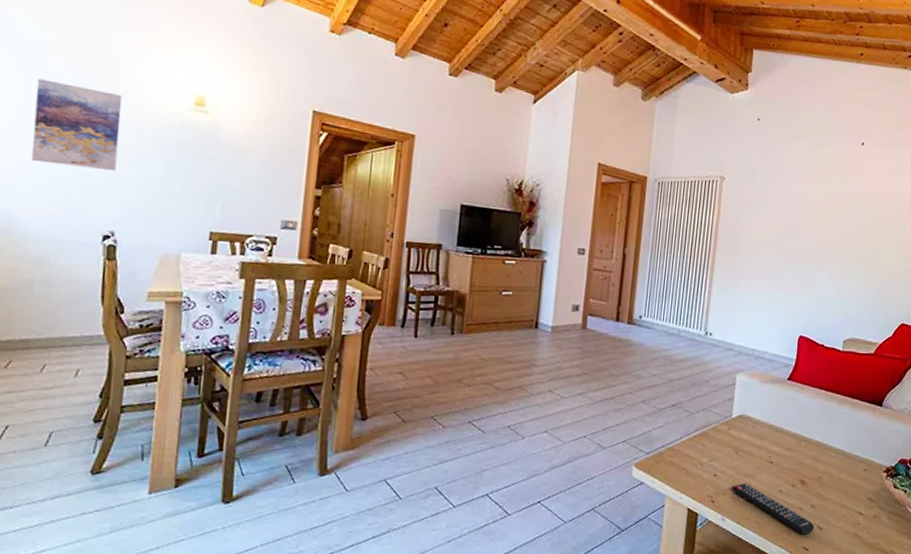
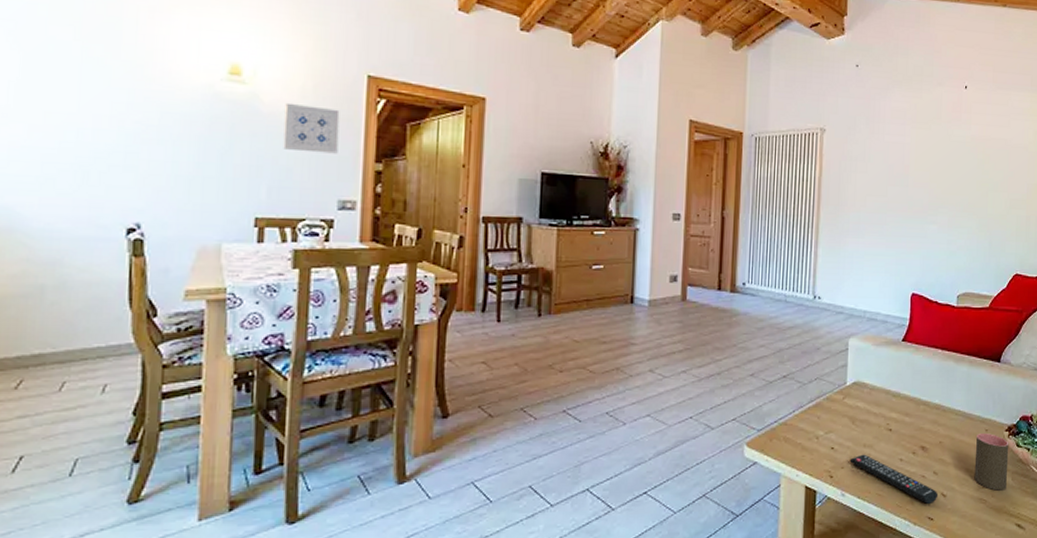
wall art: present [31,78,122,171] -> none [33,51,142,153]
wall art: none [237,131,287,179] -> present [283,102,340,154]
cup: none [850,472,887,528] -> present [974,432,1009,491]

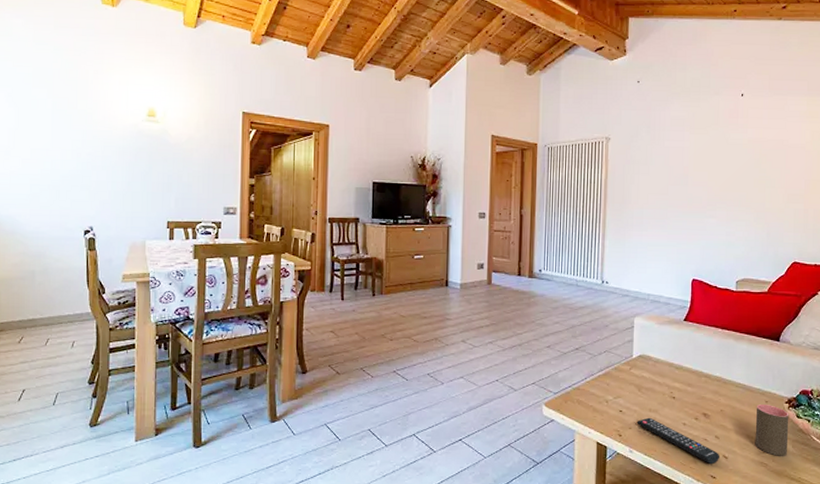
wall art: present [283,102,340,154] -> none [185,135,224,172]

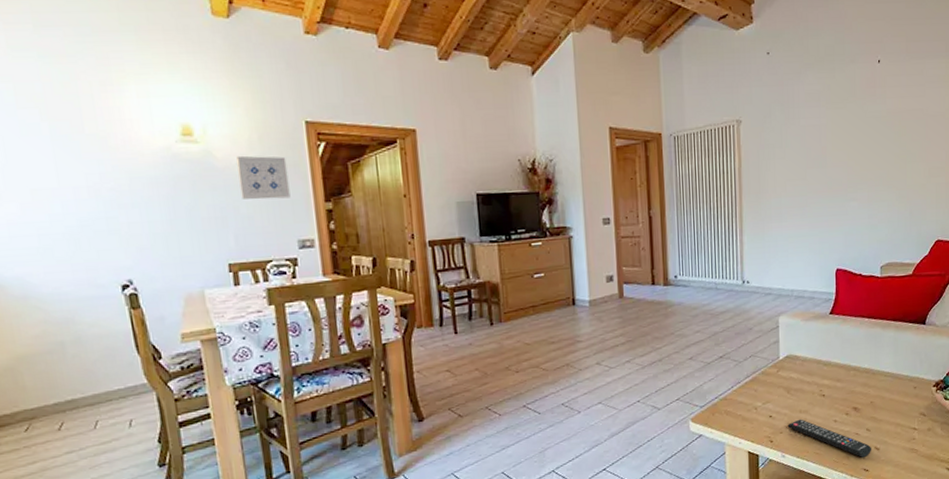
wall art: none [185,135,224,172] -> present [236,155,291,200]
cup: present [755,403,789,456] -> none [905,390,937,441]

